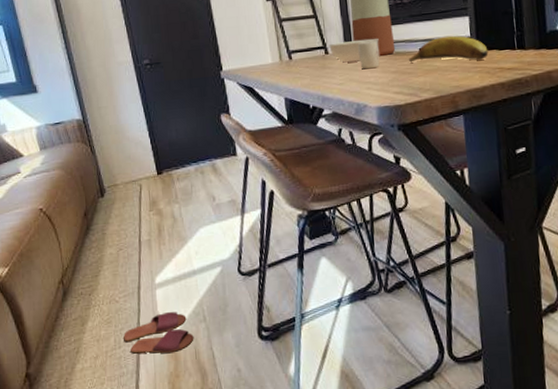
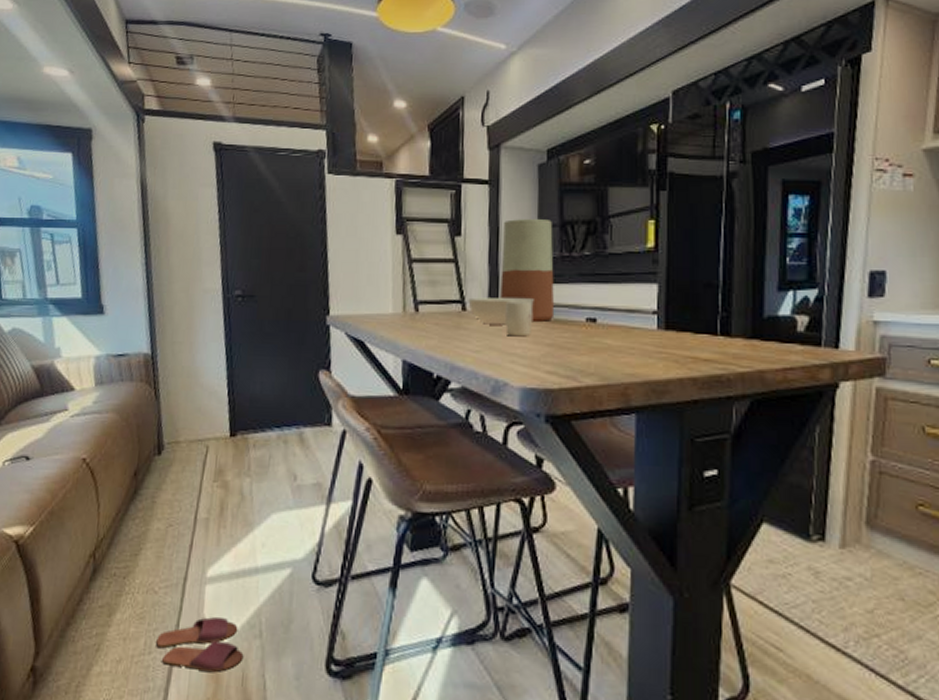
fruit: present [408,35,489,63] -> none [569,306,680,343]

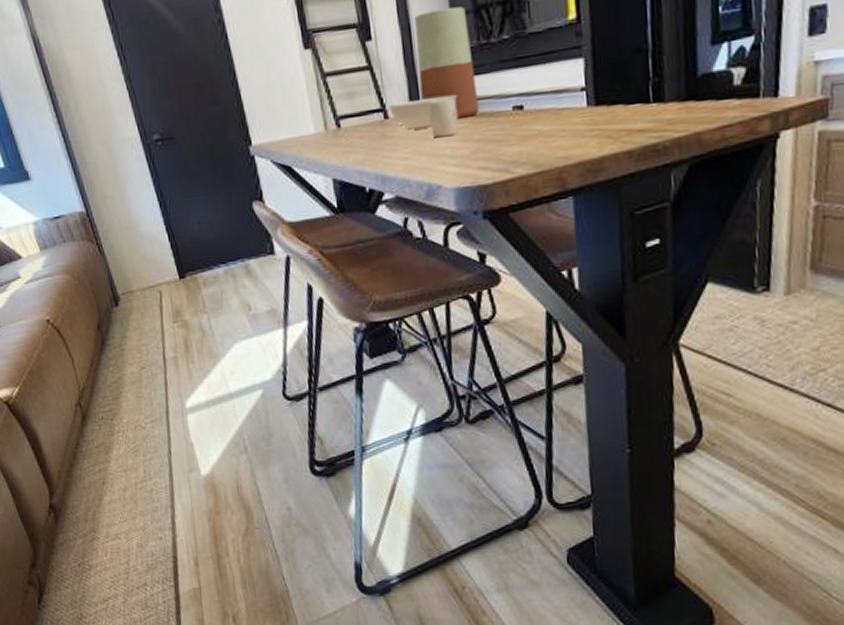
slippers: present [156,616,244,672] -> none [153,440,235,487]

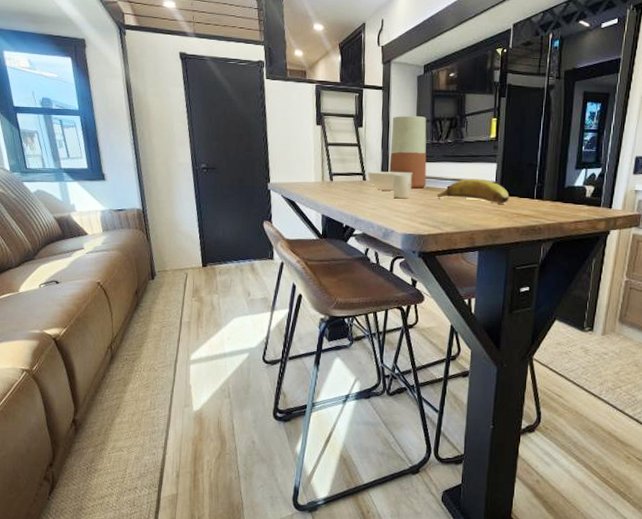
fruit: none [497,86,611,127] -> present [436,178,509,204]

